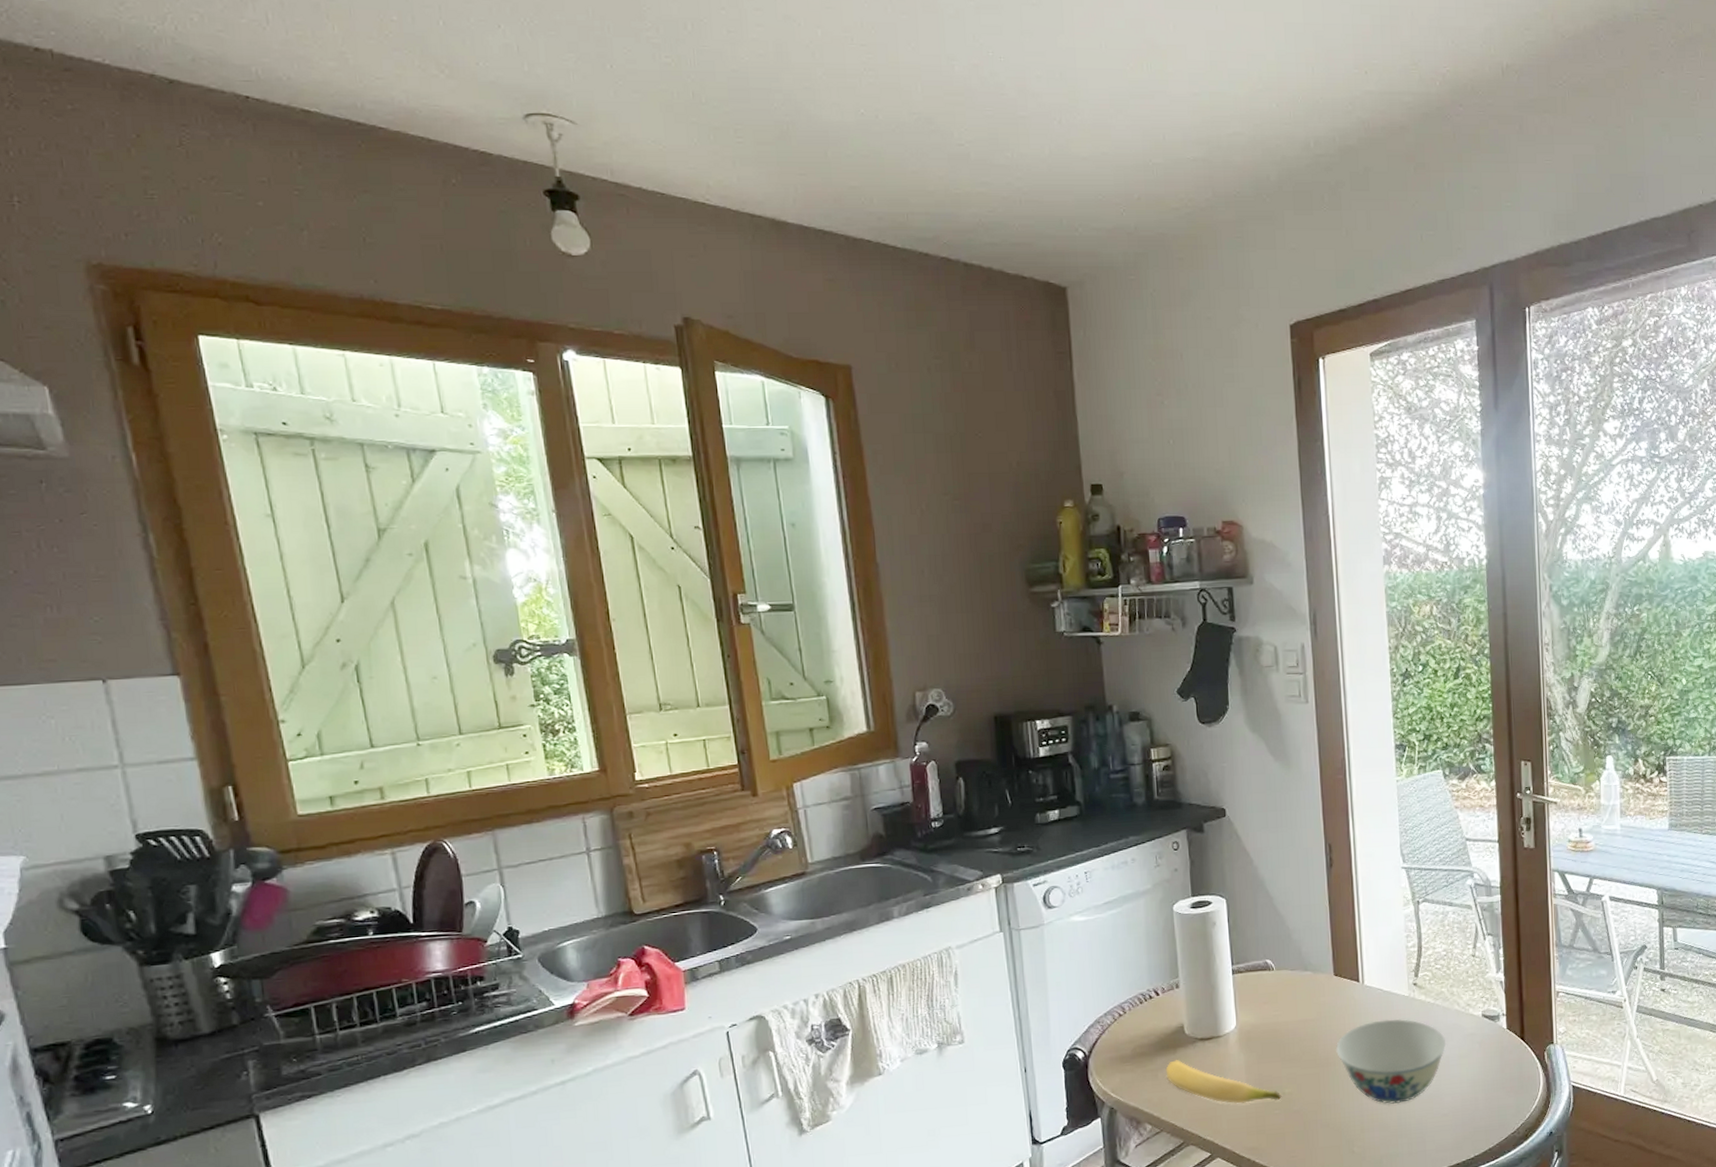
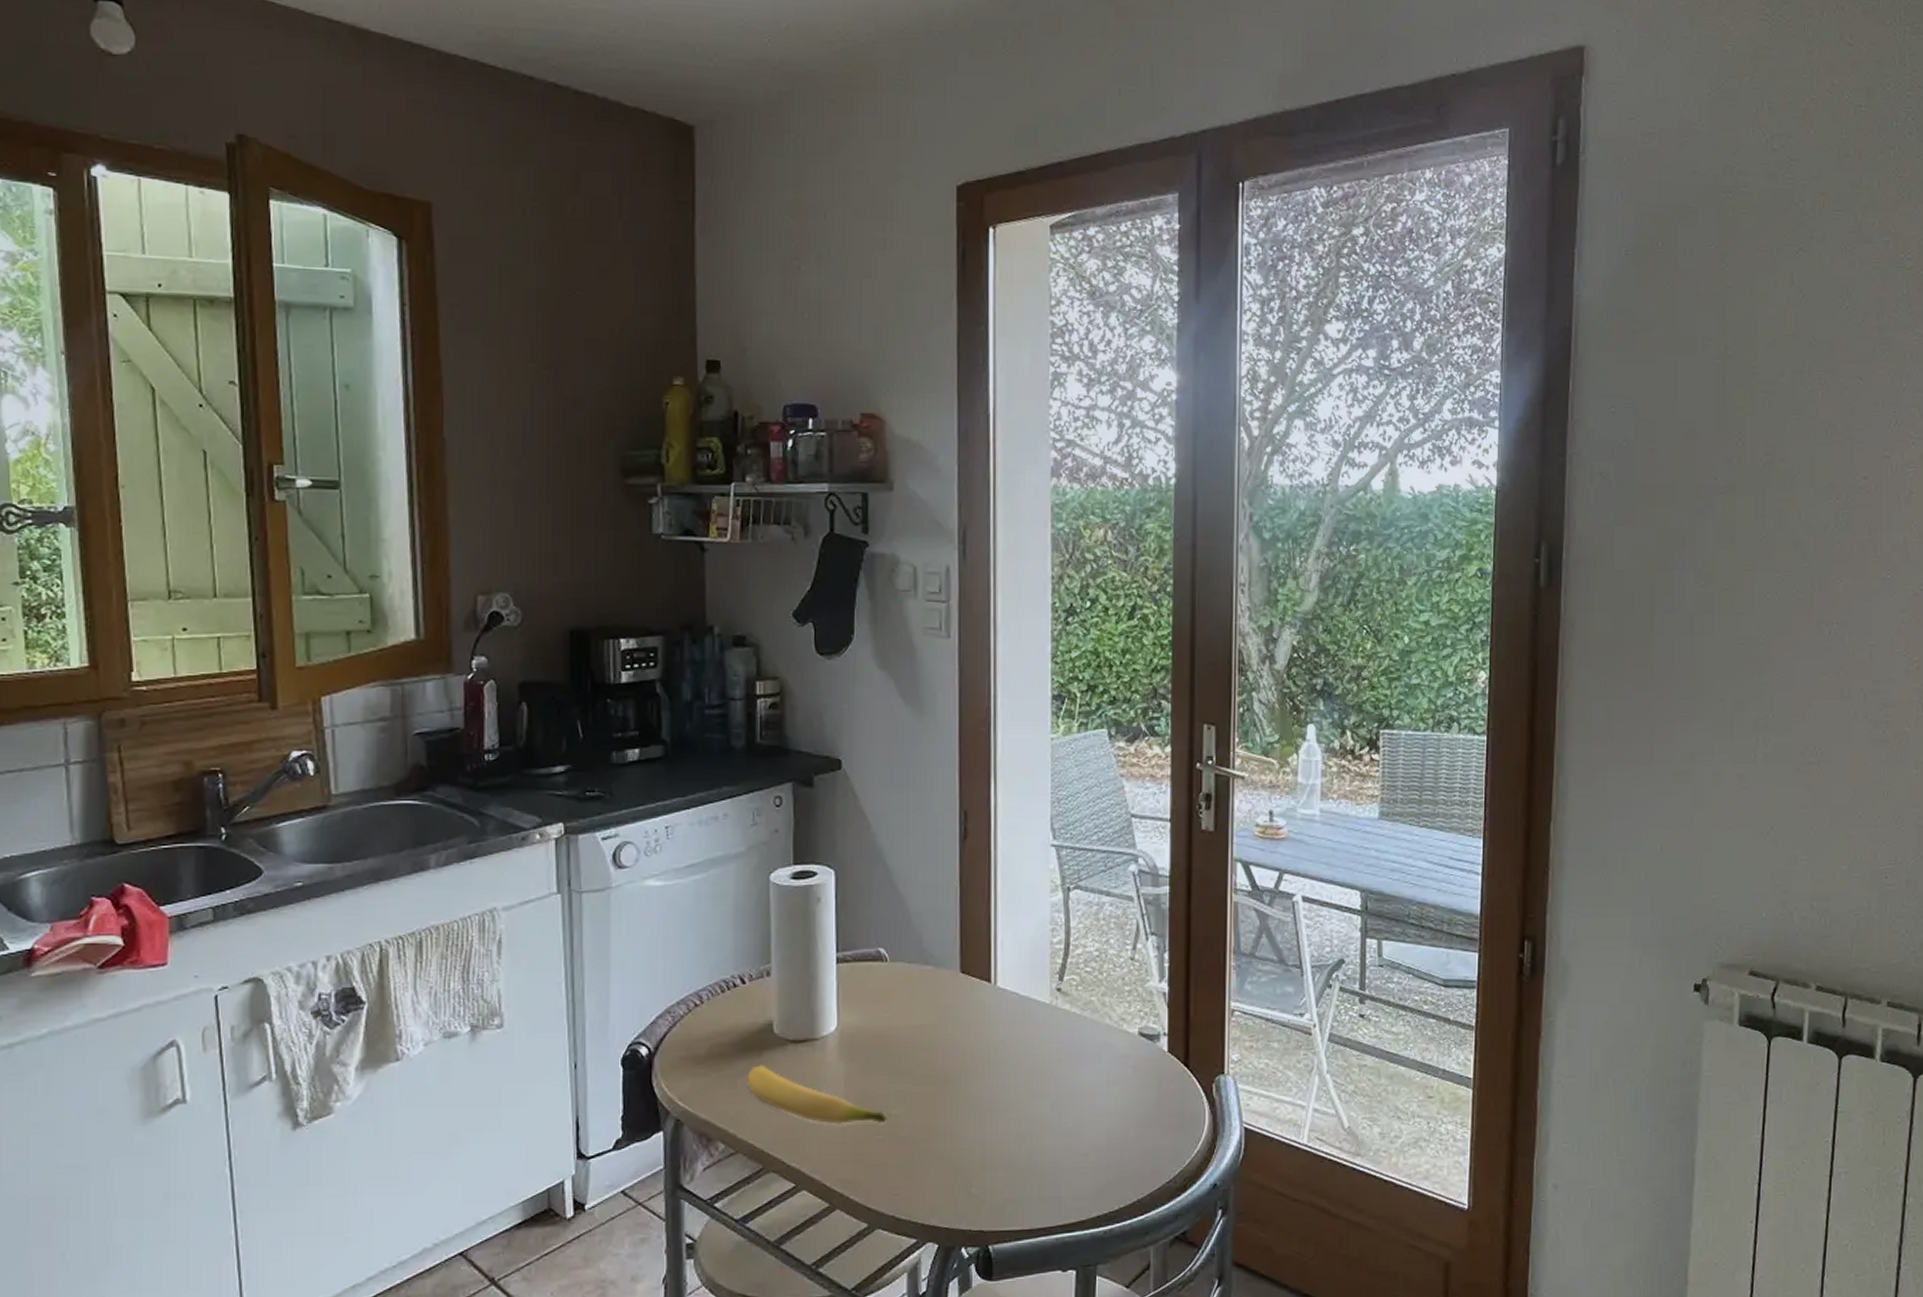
bowl: present [1335,1019,1446,1104] -> none [956,1031,1093,1137]

